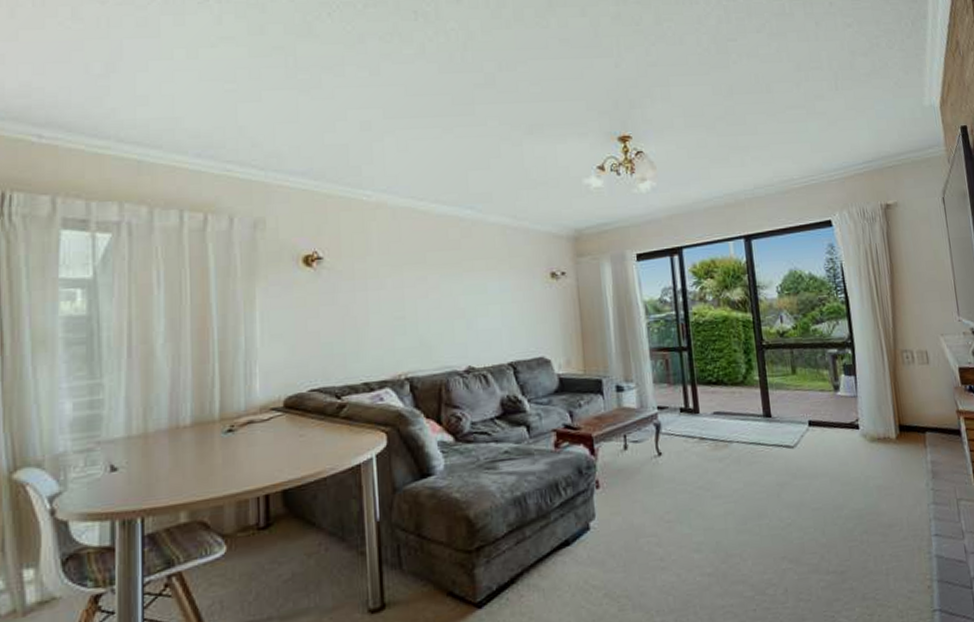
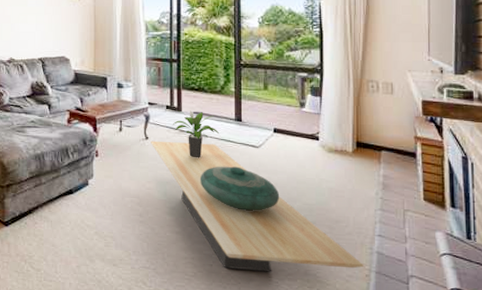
coffee table: none [665,450,925,611] -> present [151,140,364,272]
potted plant: none [689,411,748,472] -> present [172,110,220,158]
decorative bowl: none [729,475,825,531] -> present [199,166,280,211]

